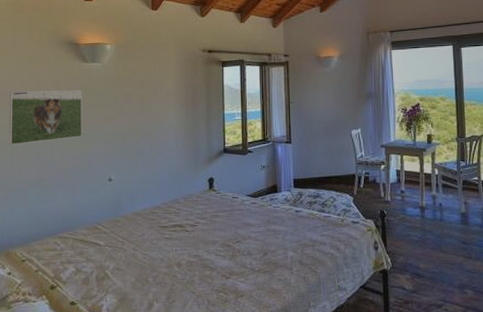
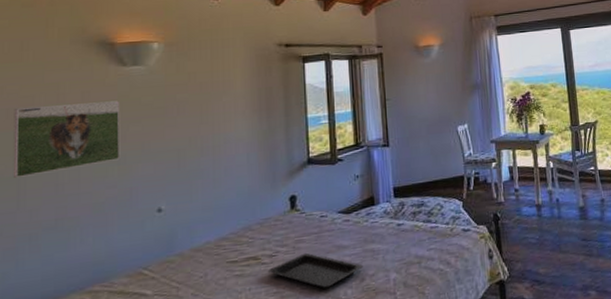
serving tray: none [190,226,266,257] -> present [267,252,363,288]

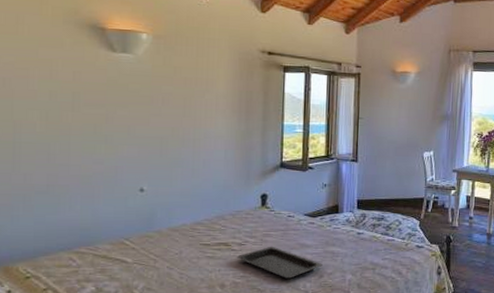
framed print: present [12,100,120,178] -> none [8,79,109,143]

